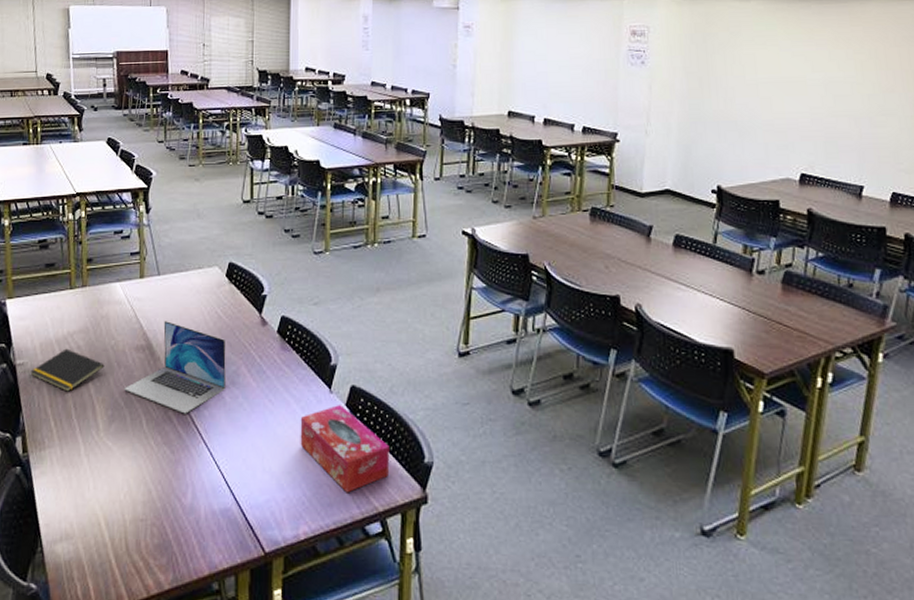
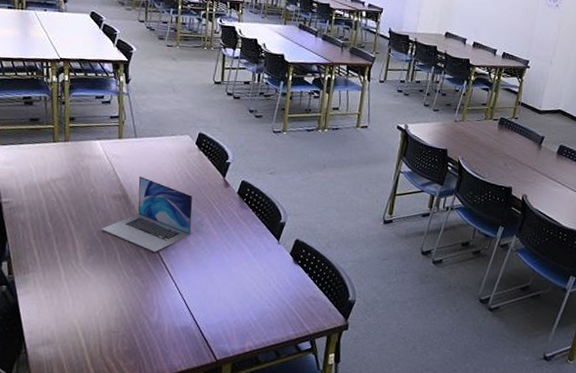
notepad: present [30,348,105,392] -> none [15,192,84,228]
tissue box: present [300,404,390,493] -> none [250,253,322,320]

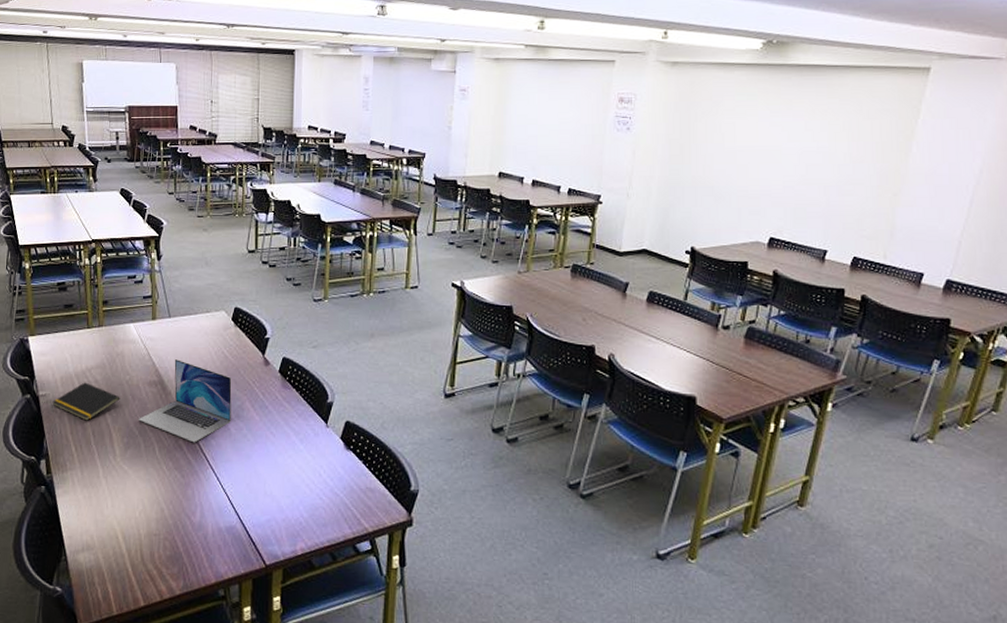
notepad: none [15,192,84,228] -> present [52,382,120,421]

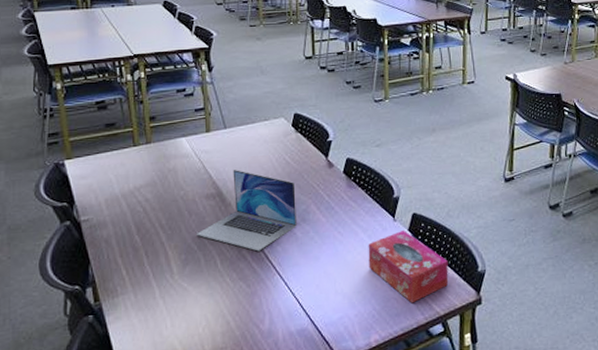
notepad: present [52,382,120,421] -> none [96,202,175,242]
tissue box: none [298,437,380,516] -> present [368,229,449,304]

